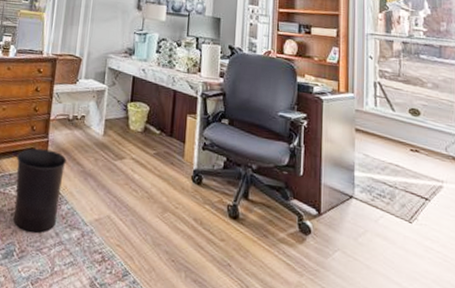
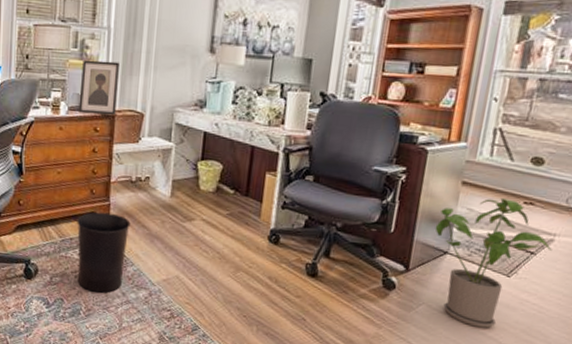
picture frame: none [25,10,63,59] -> present [78,59,121,116]
house plant: none [338,145,443,278] -> present [435,198,552,328]

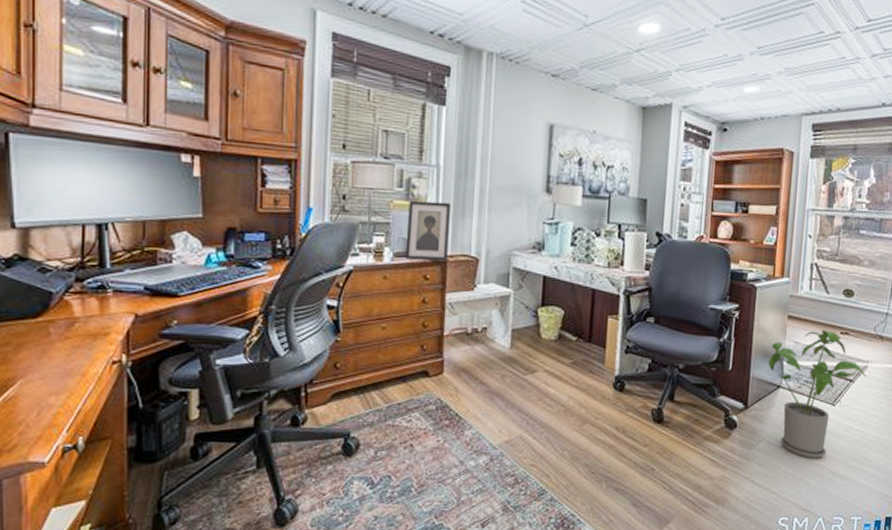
waste bin: present [77,212,131,293] -> none [405,370,467,464]

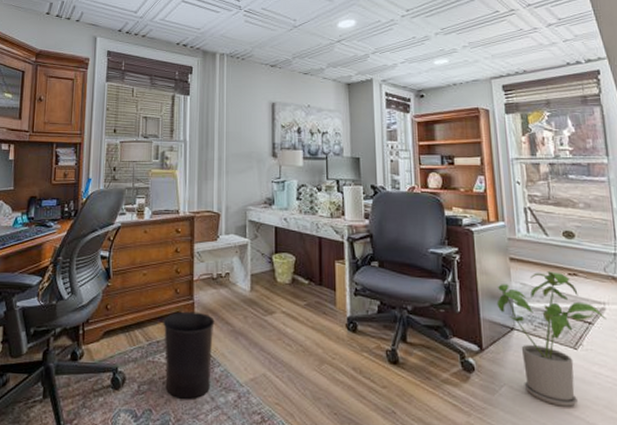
picture frame: present [405,200,452,261] -> none [161,169,197,217]
waste bin: none [405,370,467,464] -> present [163,311,215,399]

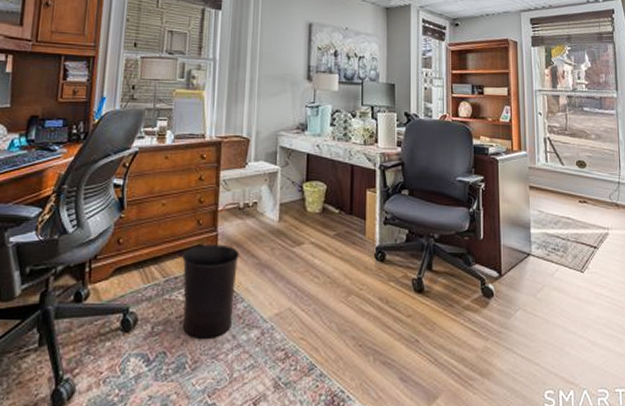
house plant: present [496,271,606,407] -> none [516,199,609,327]

